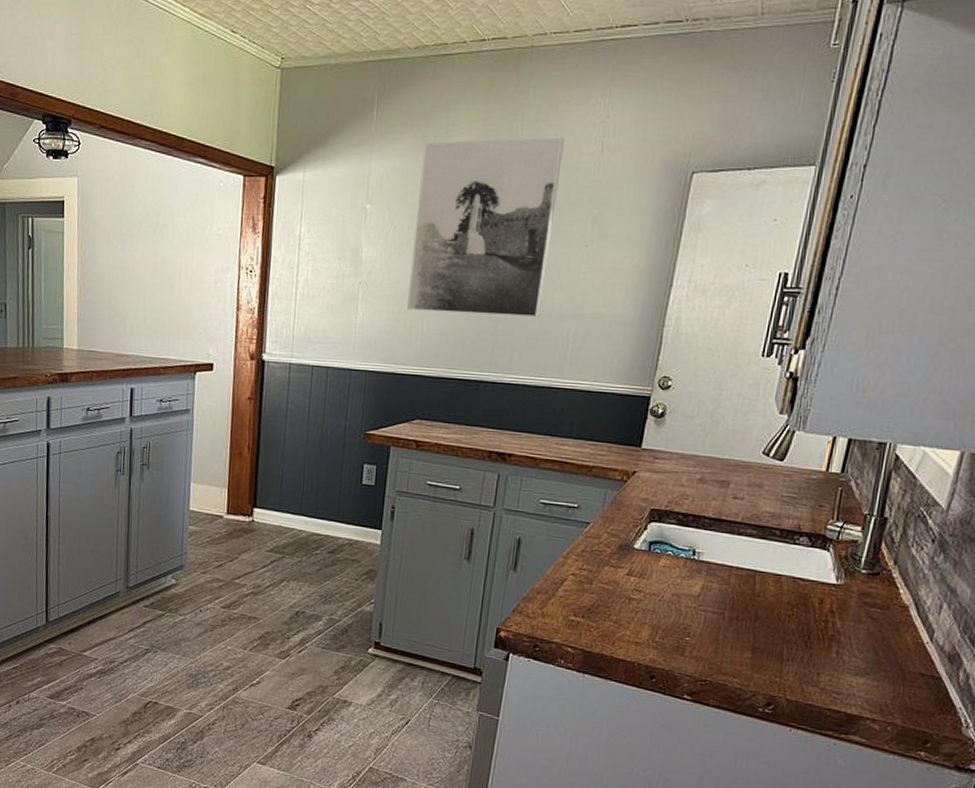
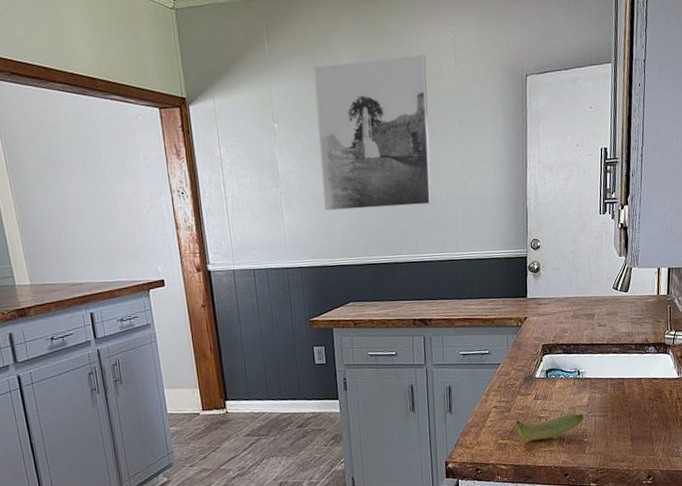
banana: none [596,597,690,627] -> present [516,414,584,441]

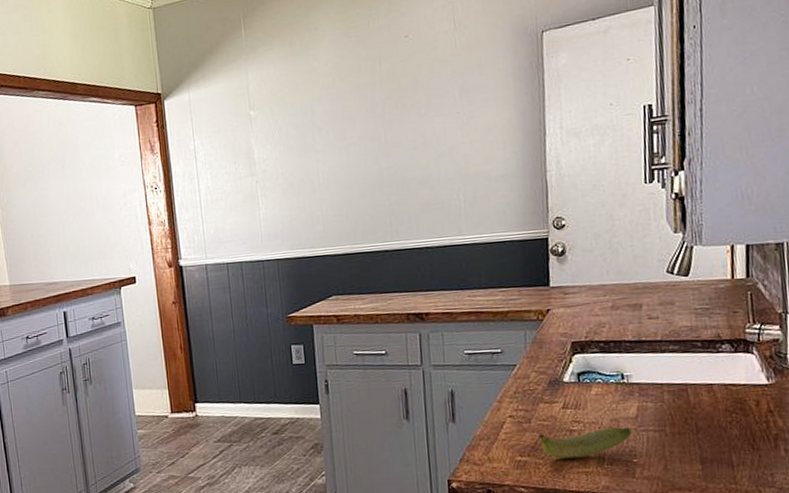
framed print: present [313,55,433,211] -> none [292,23,429,198]

